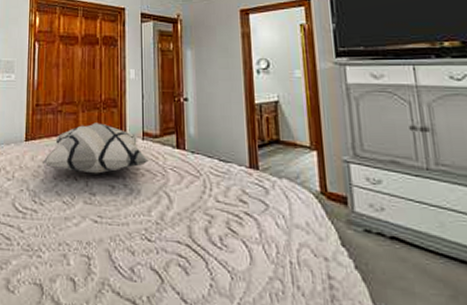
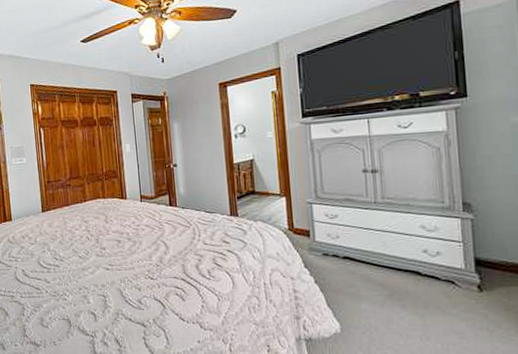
decorative pillow: present [43,122,150,174] -> none [59,191,148,233]

